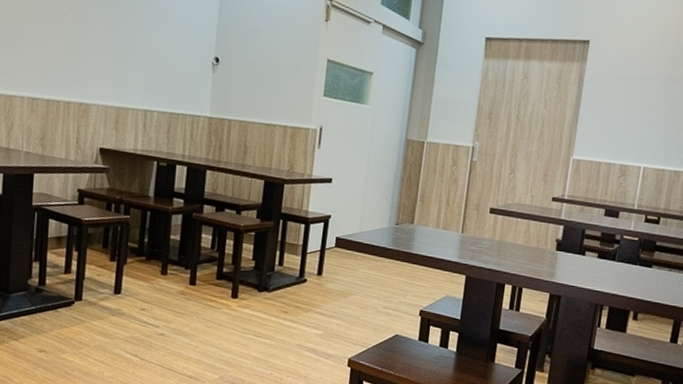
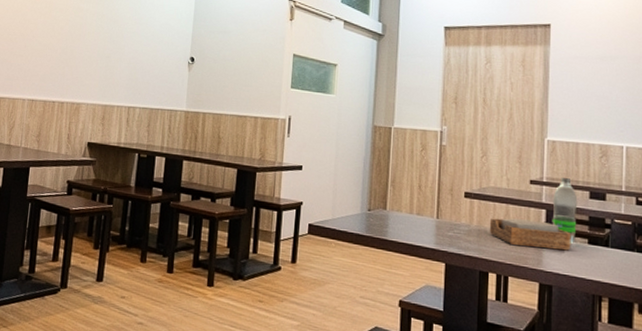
napkin holder: none [509,233,584,264] -> present [489,218,572,251]
bottle: none [567,196,594,258] -> present [552,178,578,244]

